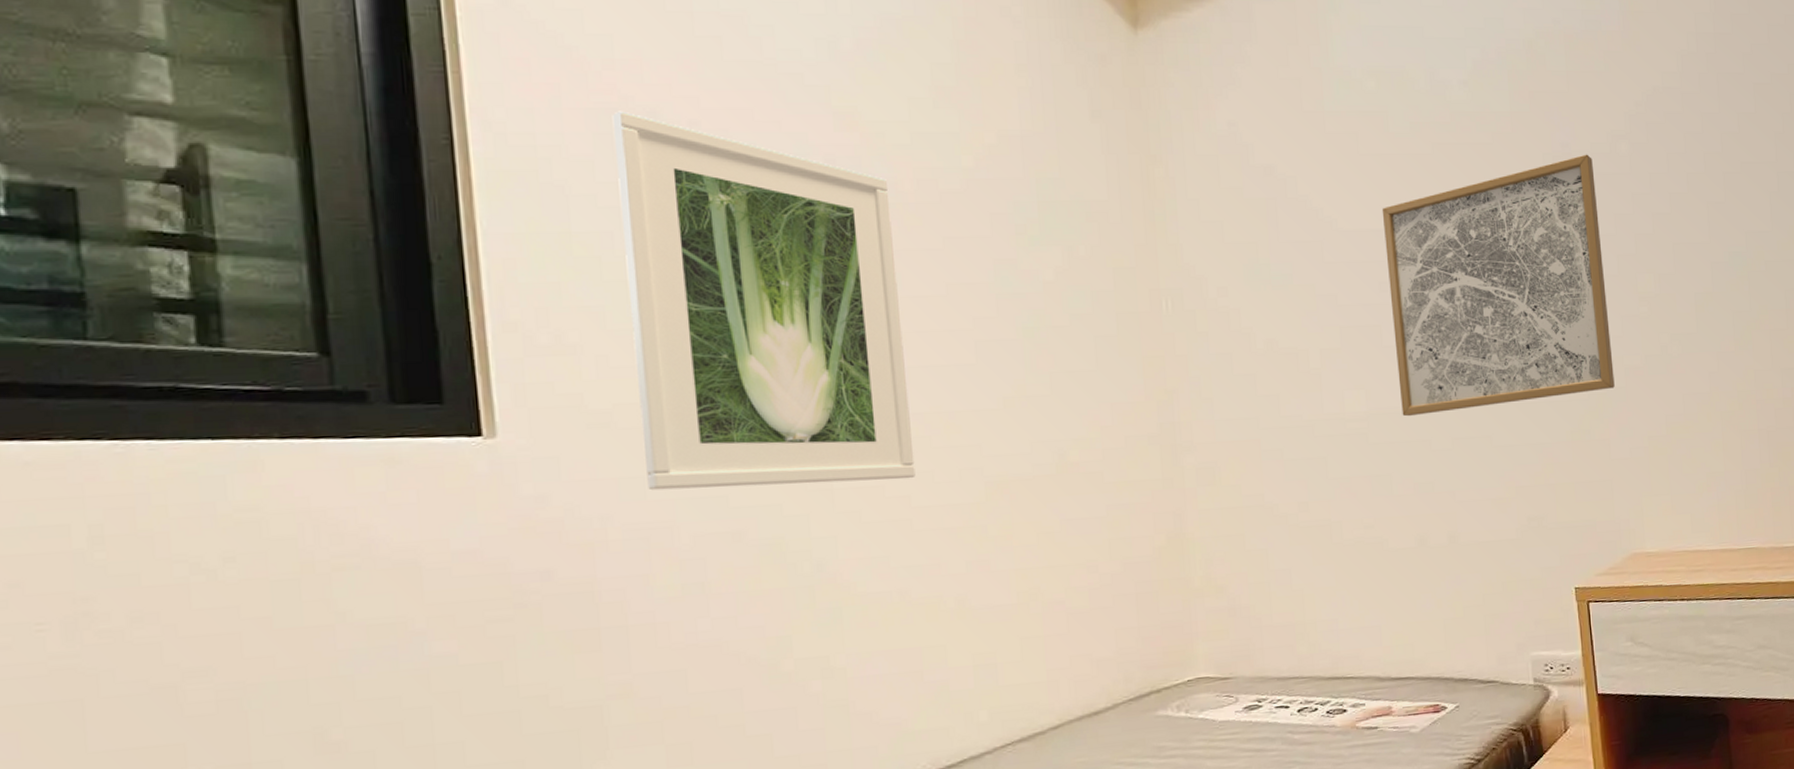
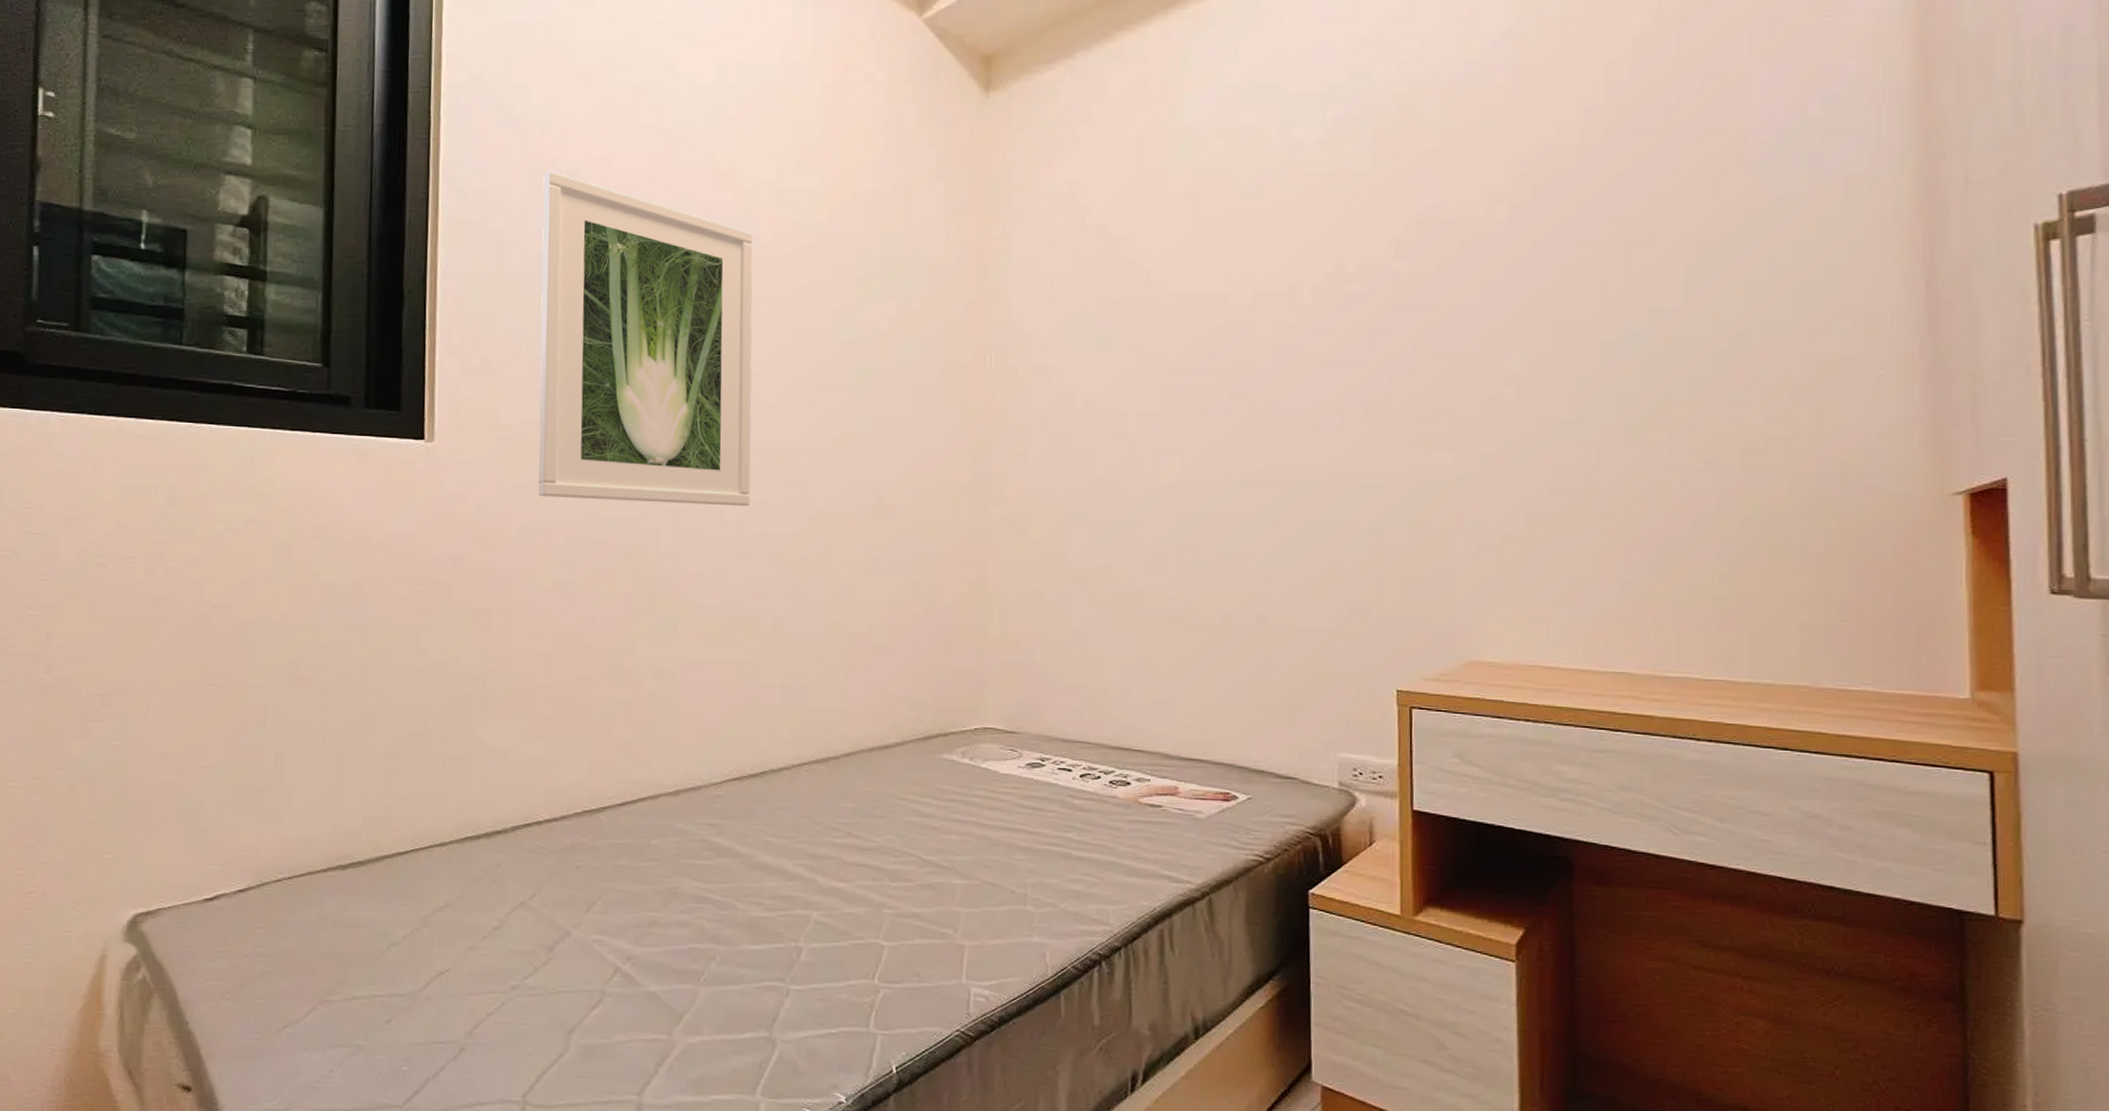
wall art: present [1382,154,1615,417] -> none [1217,218,1467,489]

